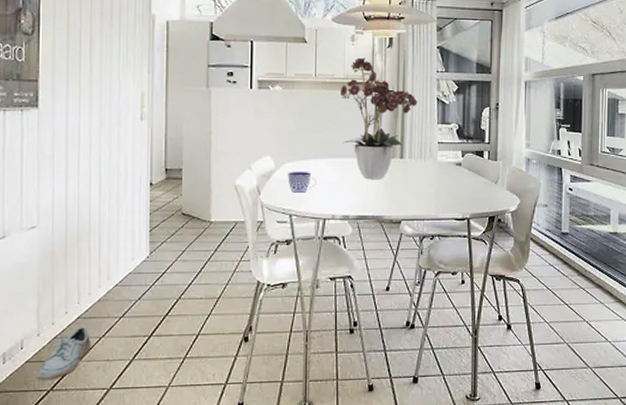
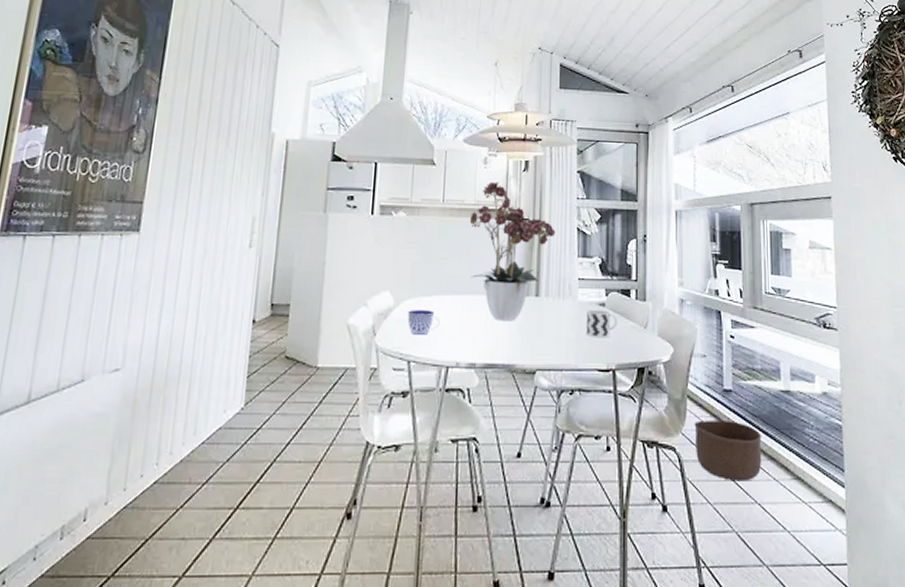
shoe: present [35,328,92,381] -> none [95,496,167,564]
cup: none [445,169,472,193] -> present [586,309,618,338]
basket: none [535,257,592,305] -> present [694,420,762,482]

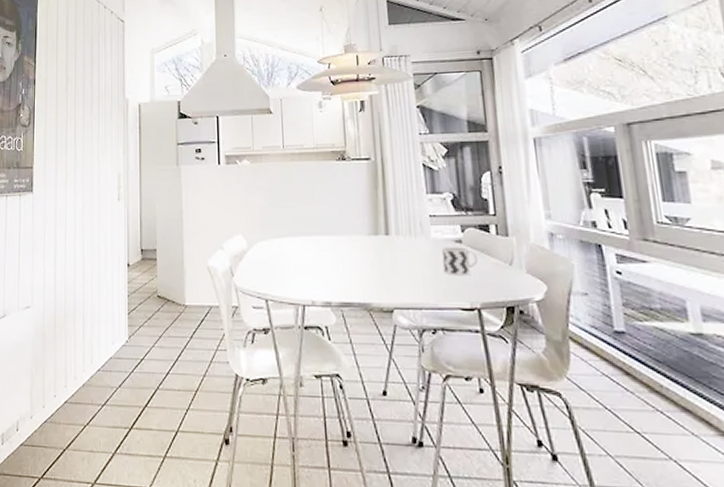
cup: present [407,310,442,335] -> none [261,252,294,275]
flower arrangement: present [470,181,556,321] -> none [311,124,400,260]
basket: present [694,420,762,482] -> none [581,364,674,435]

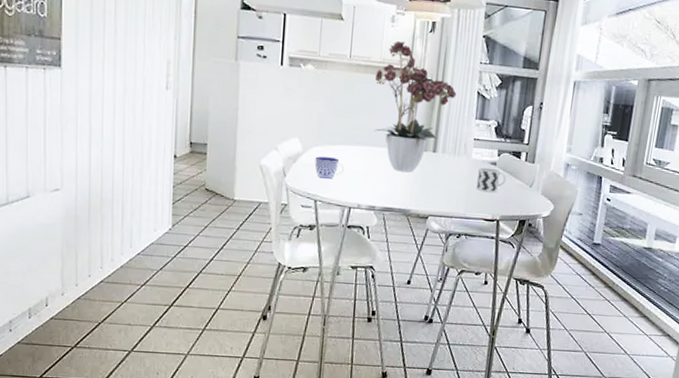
cup: none [261,252,294,275] -> present [314,156,346,179]
flower arrangement: none [311,124,400,260] -> present [374,40,457,173]

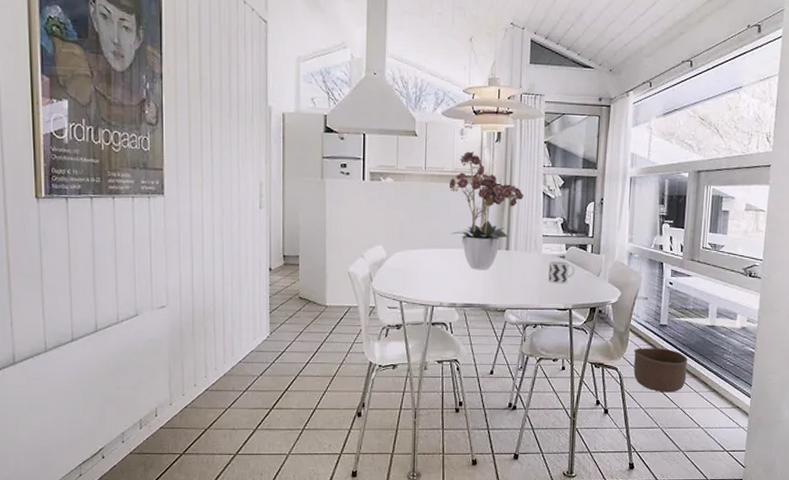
cup: present [314,156,346,179] -> none [398,261,427,281]
basket: none [560,266,620,316] -> present [633,348,688,393]

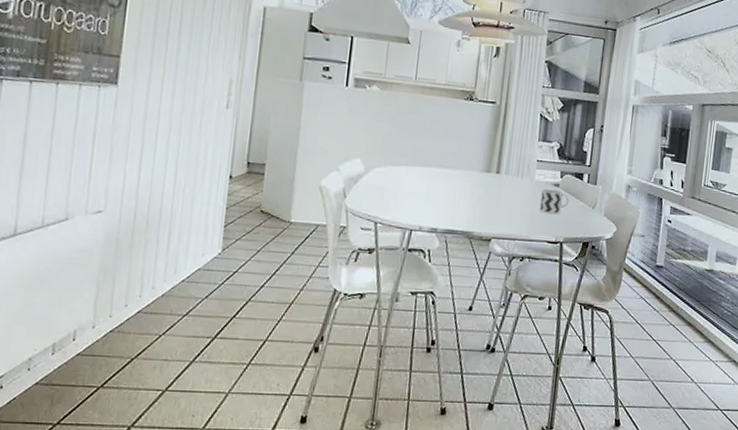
flower arrangement: present [450,151,524,270] -> none [437,64,520,194]
basket: present [633,348,688,393] -> none [625,290,684,342]

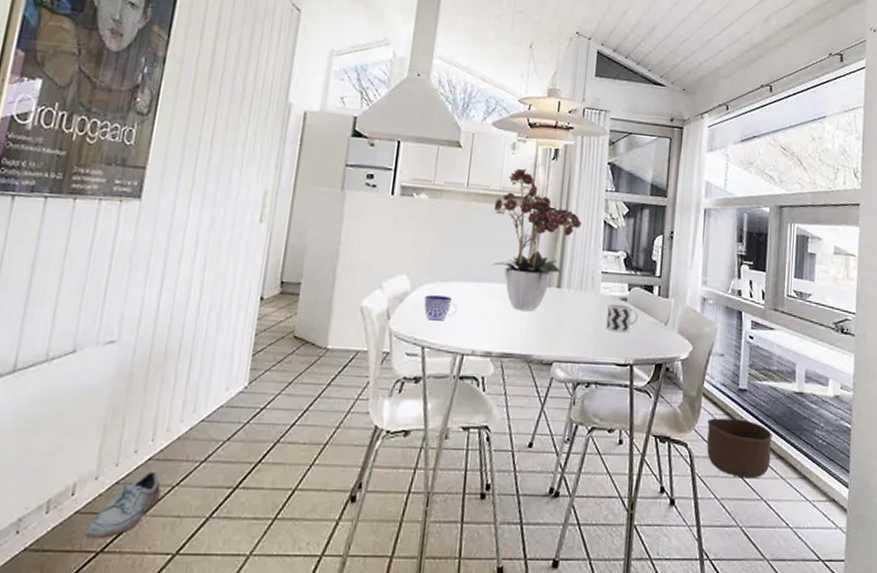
shoe: none [85,323,150,377] -> present [83,473,162,540]
cup: none [376,177,408,200] -> present [424,295,460,321]
flower arrangement: none [437,64,520,194] -> present [492,168,582,312]
basket: none [625,290,684,342] -> present [707,418,772,479]

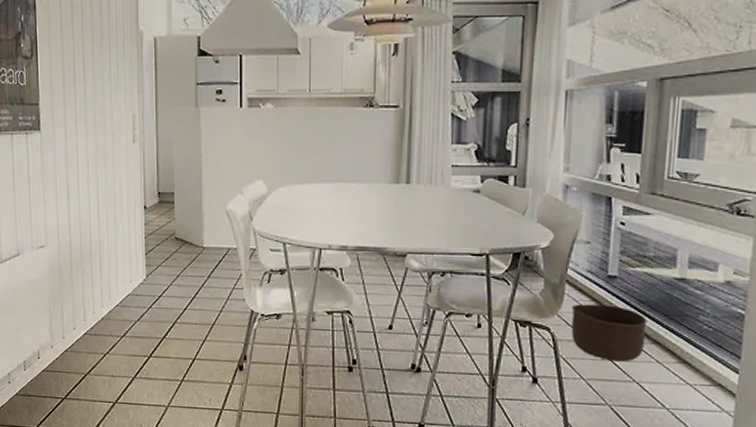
shoe: present [83,473,162,540] -> none [51,344,98,390]
cup: present [424,295,460,321] -> none [281,197,313,220]
flower arrangement: present [492,168,582,312] -> none [338,68,428,208]
cup: present [606,303,639,333] -> none [459,196,493,224]

